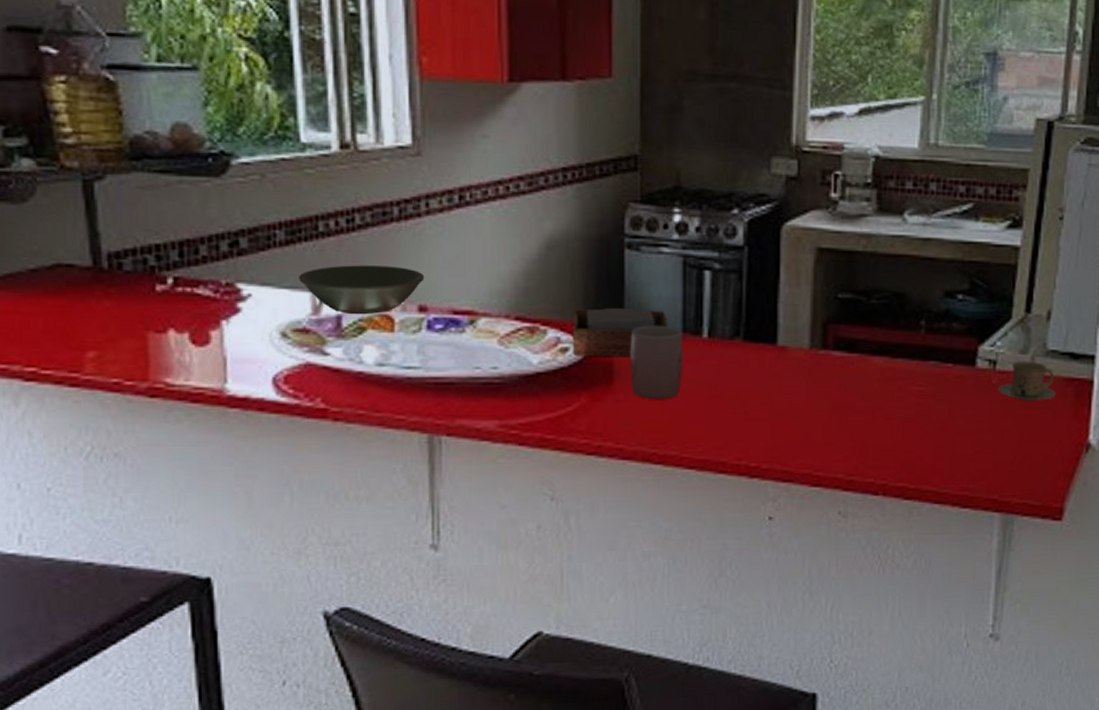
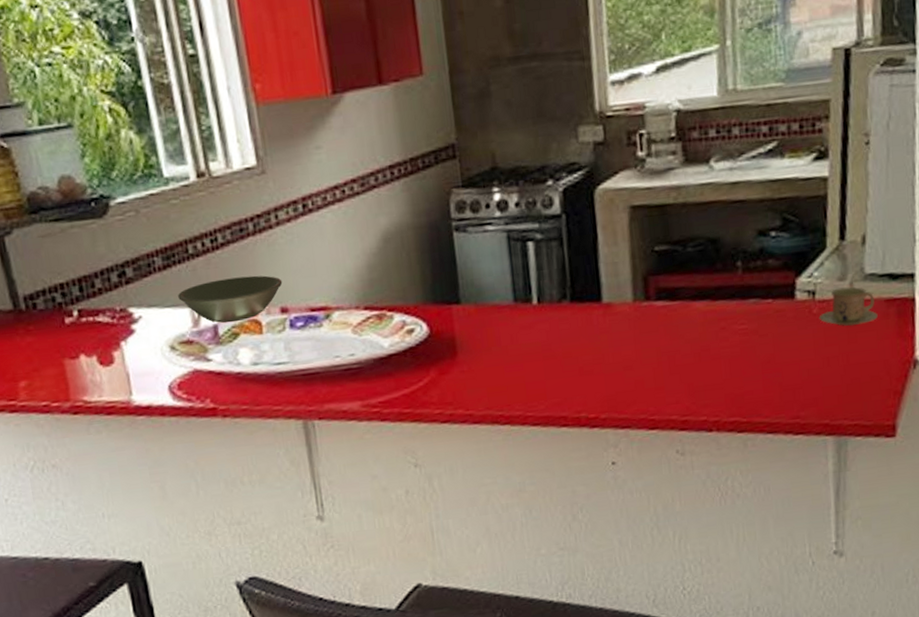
napkin holder: present [572,308,668,358] -> none [414,284,500,337]
mug: present [629,325,684,400] -> none [467,297,519,367]

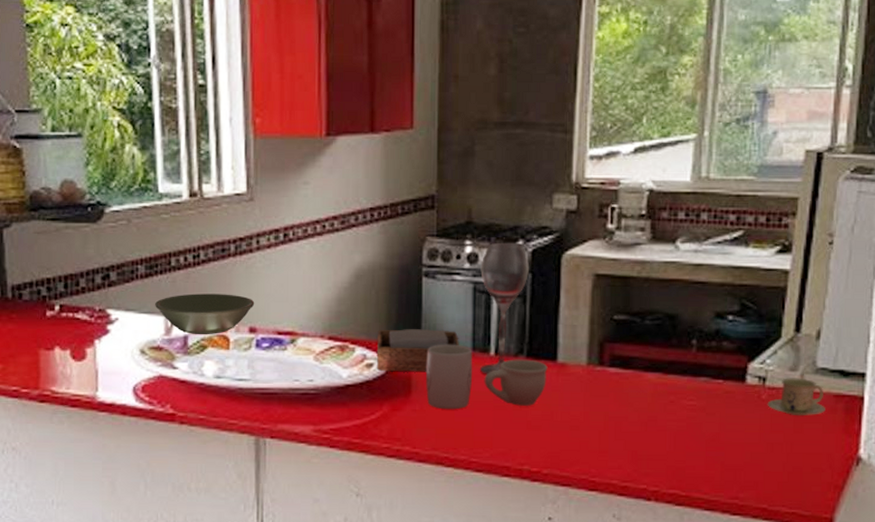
napkin holder: none [414,284,500,337] -> present [376,329,459,372]
mug: none [467,297,519,367] -> present [425,344,473,410]
wineglass: none [511,183,563,325] -> present [480,242,530,374]
cup: none [529,303,594,353] -> present [484,359,548,407]

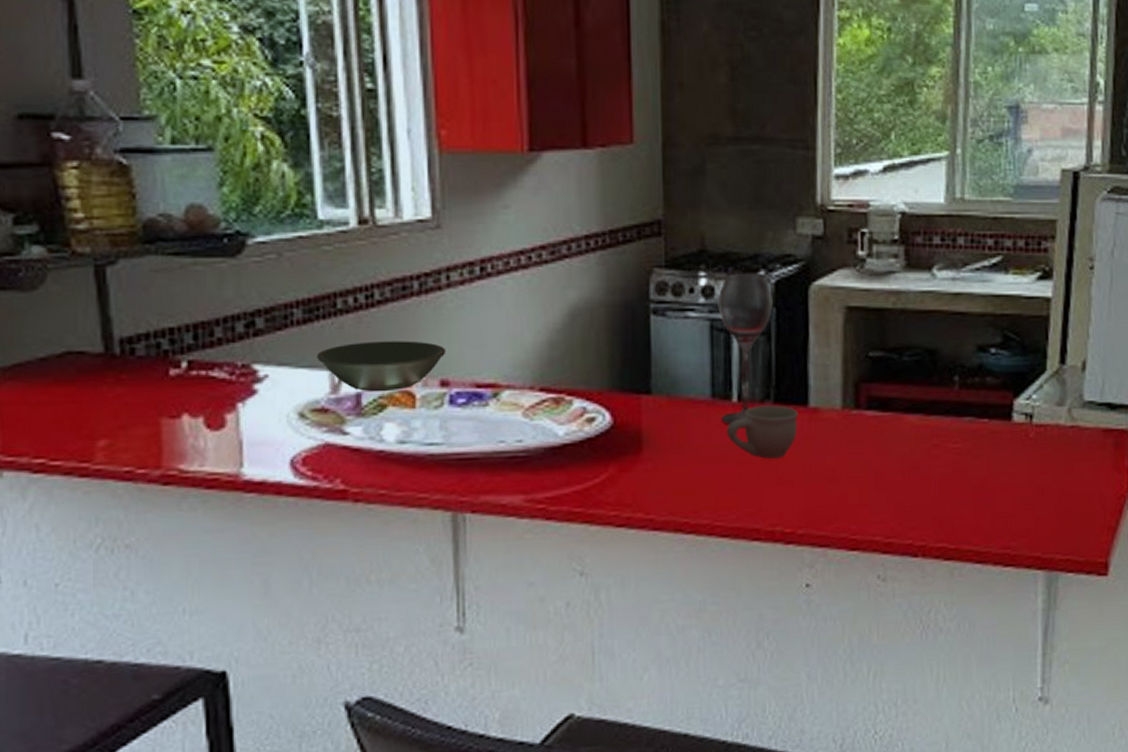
napkin holder: present [376,329,459,372] -> none [598,375,696,427]
mug: present [425,344,473,410] -> none [657,391,714,468]
cup and saucer: present [767,378,825,416] -> none [1035,413,1095,455]

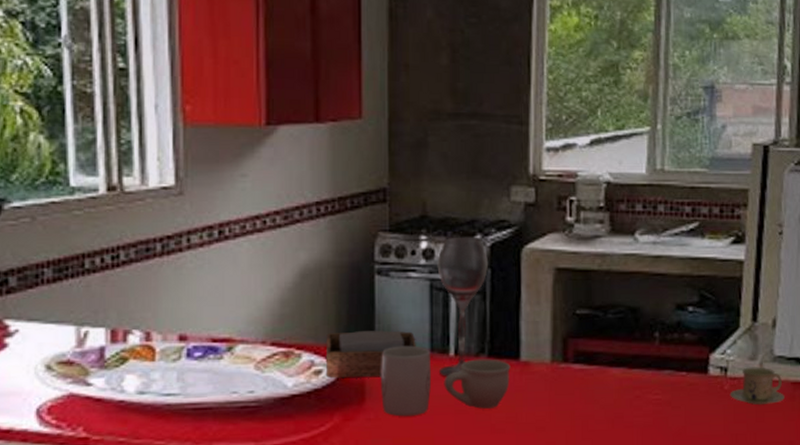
bowl: present [317,341,446,392] -> none [65,298,185,346]
napkin holder: none [598,375,696,427] -> present [325,330,416,379]
mug: none [657,391,714,468] -> present [380,345,432,417]
cup and saucer: none [1035,413,1095,455] -> present [729,367,785,406]

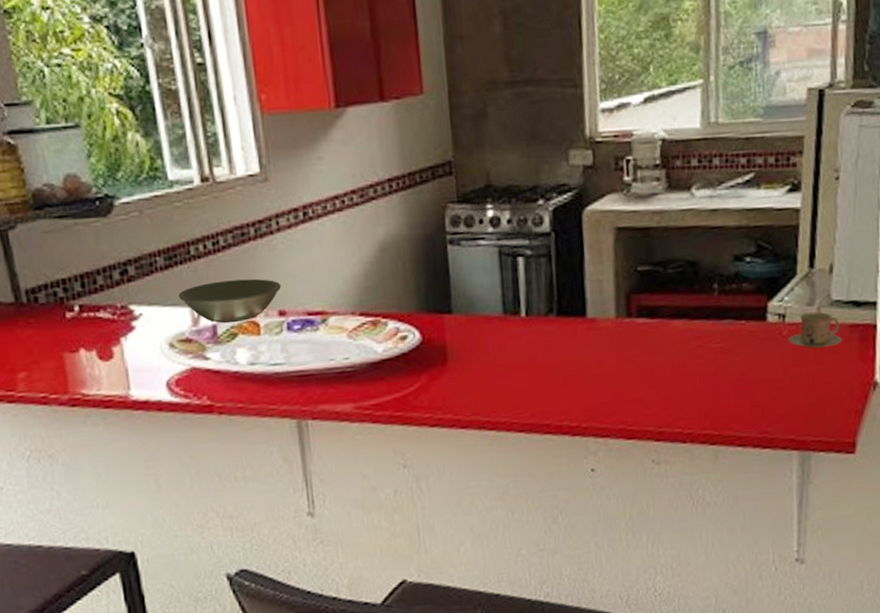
bowl: none [65,298,185,346] -> present [179,278,282,324]
napkin holder: present [325,330,416,379] -> none [408,295,490,343]
mug: present [380,345,432,417] -> none [459,309,507,375]
wineglass: present [437,237,489,377] -> none [504,202,553,336]
cup: present [444,359,511,410] -> none [517,317,578,365]

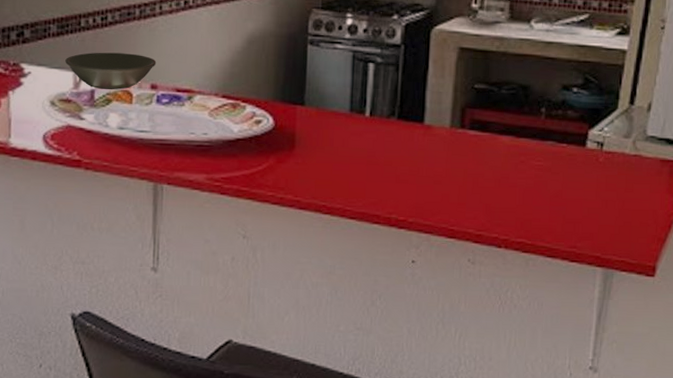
cup and saucer: present [788,311,842,349] -> none [603,144,653,178]

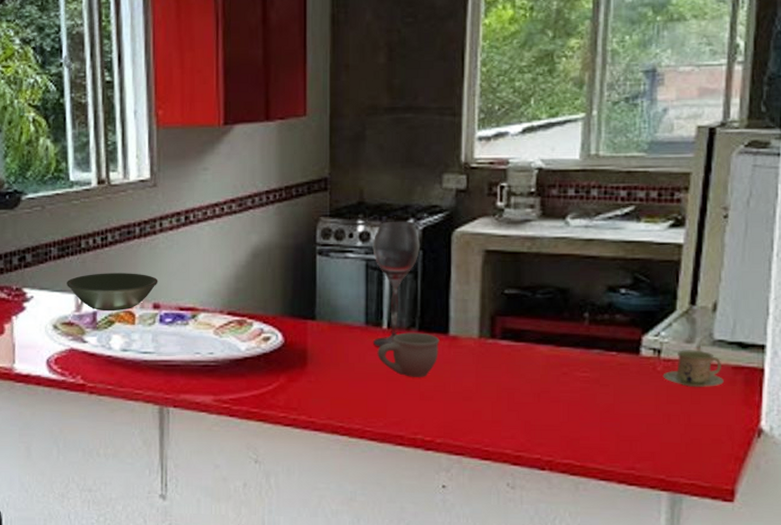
wineglass: none [356,16,403,133] -> present [372,221,421,347]
cup: none [359,120,416,163] -> present [377,332,440,379]
cup and saucer: none [603,144,653,178] -> present [662,350,724,388]

